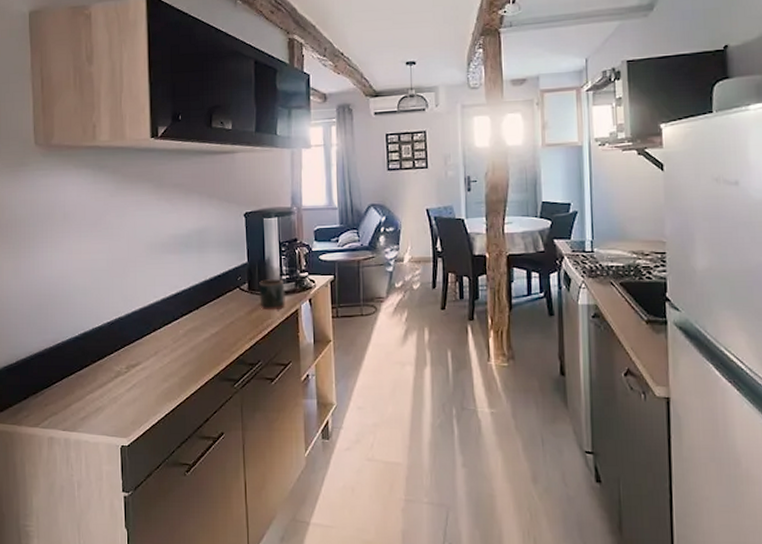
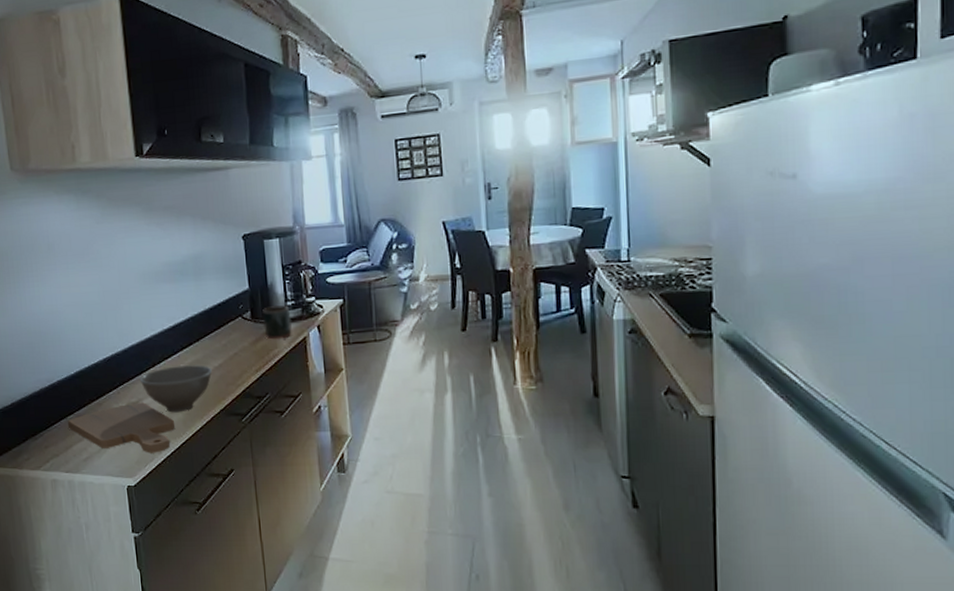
cutting board: none [68,365,170,415] -> present [67,402,175,453]
bowl: none [140,331,210,376] -> present [139,365,213,413]

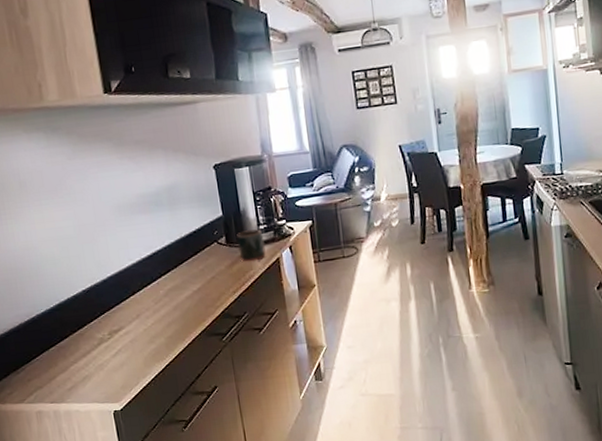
cutting board: present [67,402,175,453] -> none [49,329,158,378]
bowl: present [139,365,213,413] -> none [120,290,192,338]

